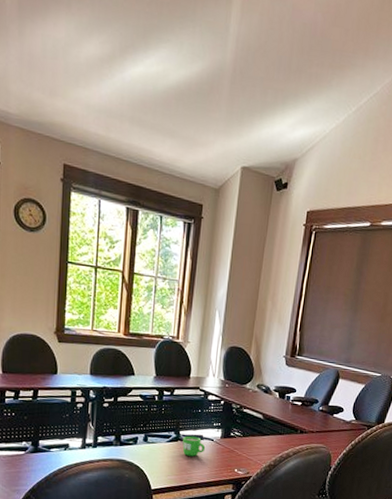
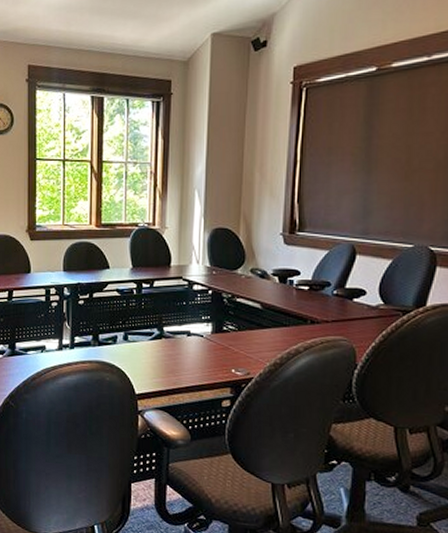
mug: present [182,435,206,456] -> none [167,332,195,356]

